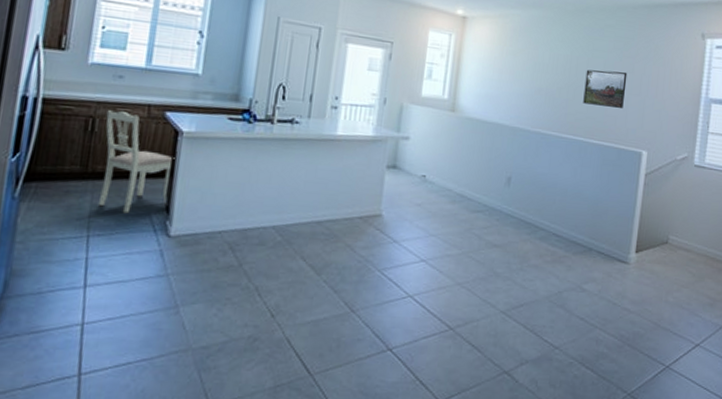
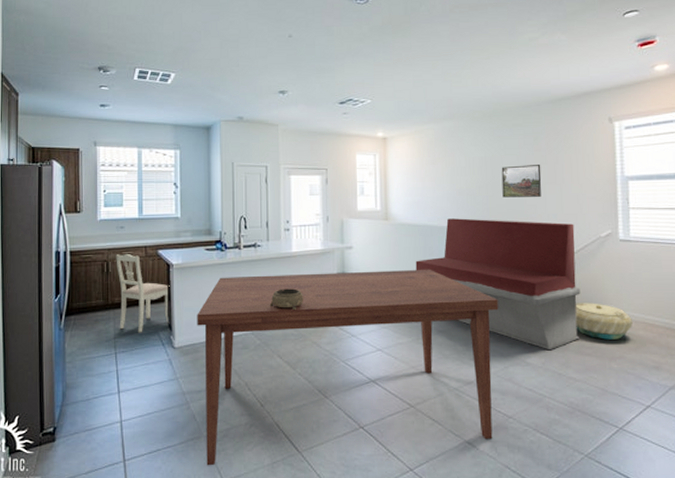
dining table: none [190,155,563,387] -> present [197,269,499,466]
decorative bowl: none [300,177,343,204] -> present [270,288,303,310]
bench: none [477,119,652,278] -> present [415,218,581,351]
basket: none [638,228,695,271] -> present [575,303,632,340]

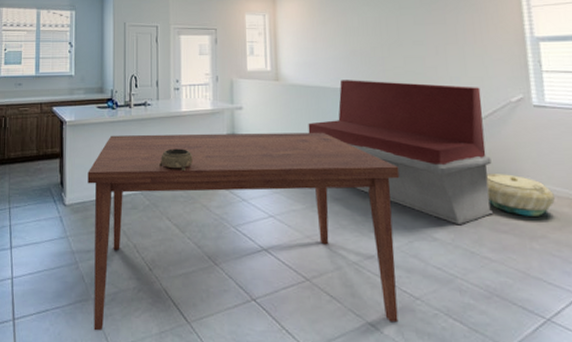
dining chair: present [116,254,170,333] -> none [13,110,63,189]
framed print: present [501,163,542,198] -> none [397,24,442,59]

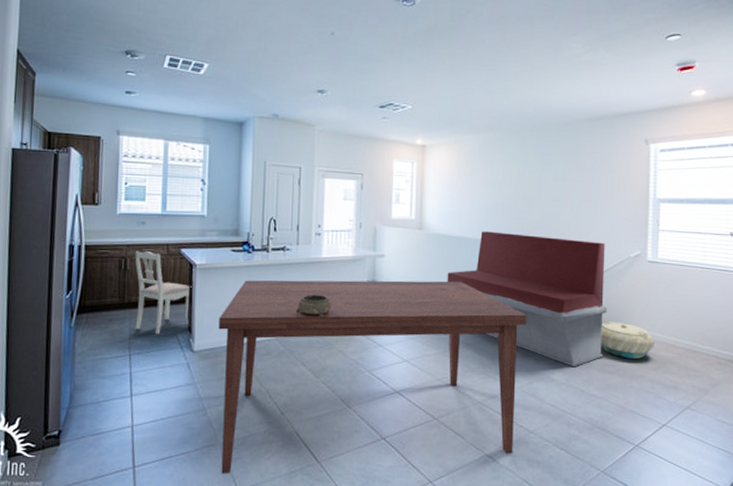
dining chair: none [13,110,63,189] -> present [135,251,192,335]

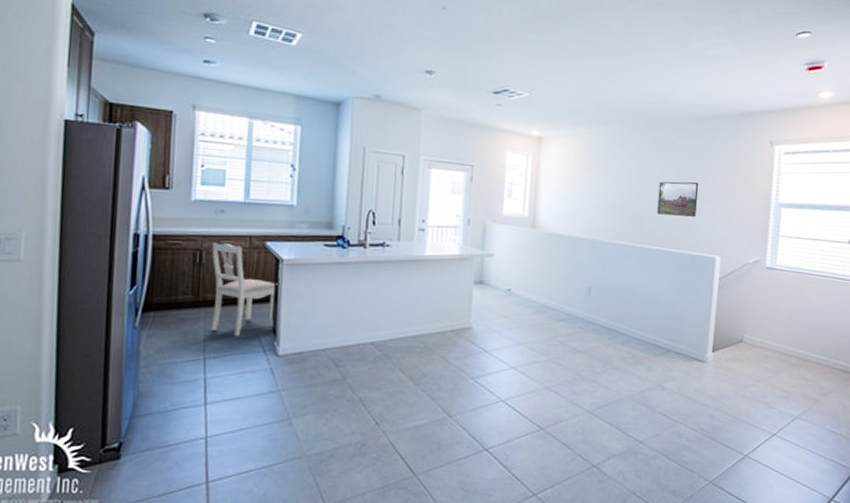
dining table: present [218,280,527,474] -> none [307,278,642,489]
decorative bowl: present [296,295,331,317] -> none [395,295,434,320]
bench: present [447,231,607,368] -> none [559,232,725,376]
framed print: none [537,181,577,214] -> present [657,181,699,217]
basket: present [601,321,654,359] -> none [715,329,769,368]

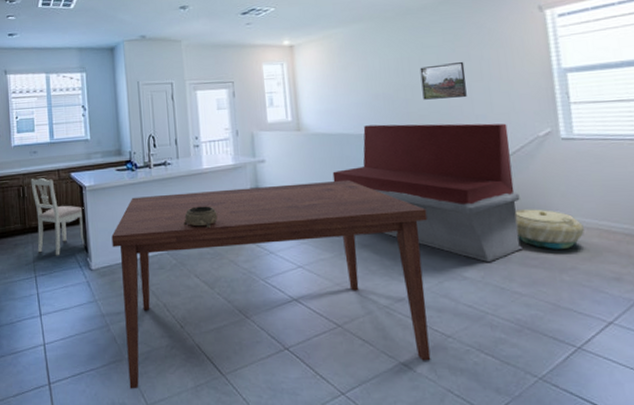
dining table: none [307,278,642,489] -> present [111,179,431,389]
decorative bowl: none [395,295,434,320] -> present [184,206,218,228]
bench: none [559,232,725,376] -> present [332,123,522,263]
basket: none [715,329,769,368] -> present [514,209,584,249]

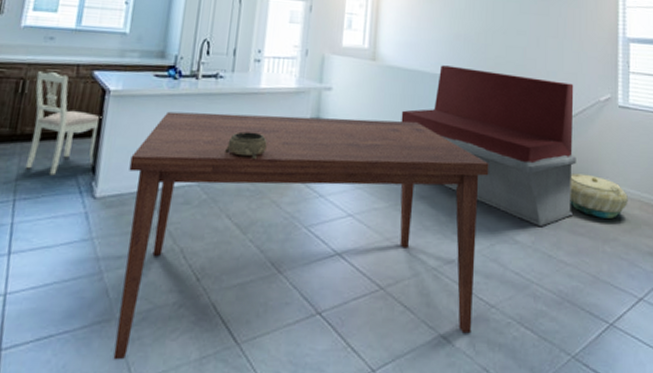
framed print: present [420,61,467,100] -> none [502,14,543,51]

